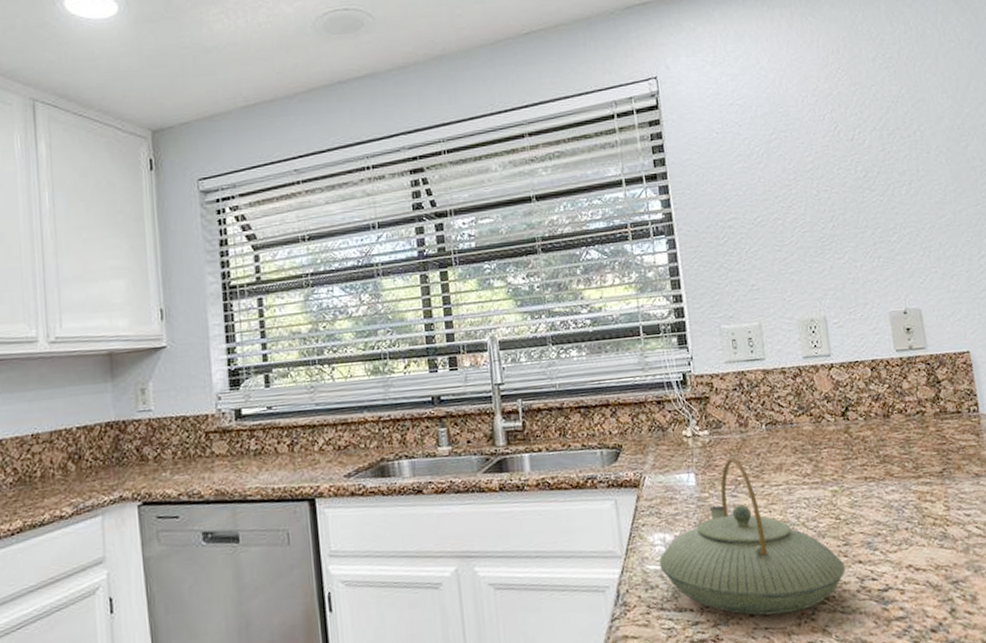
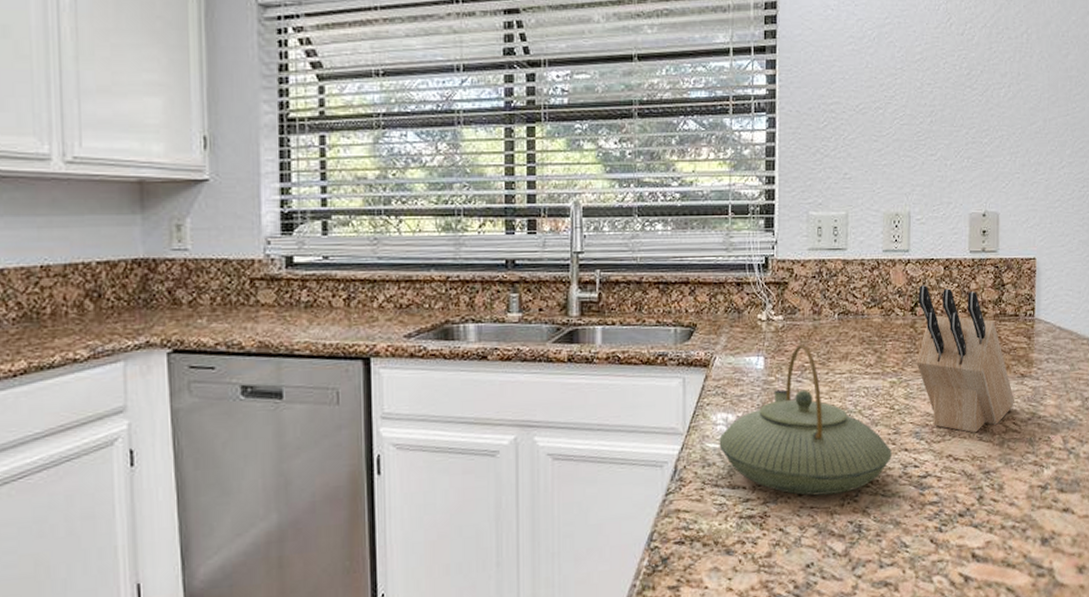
knife block: none [847,388,973,541] -> present [916,285,1014,433]

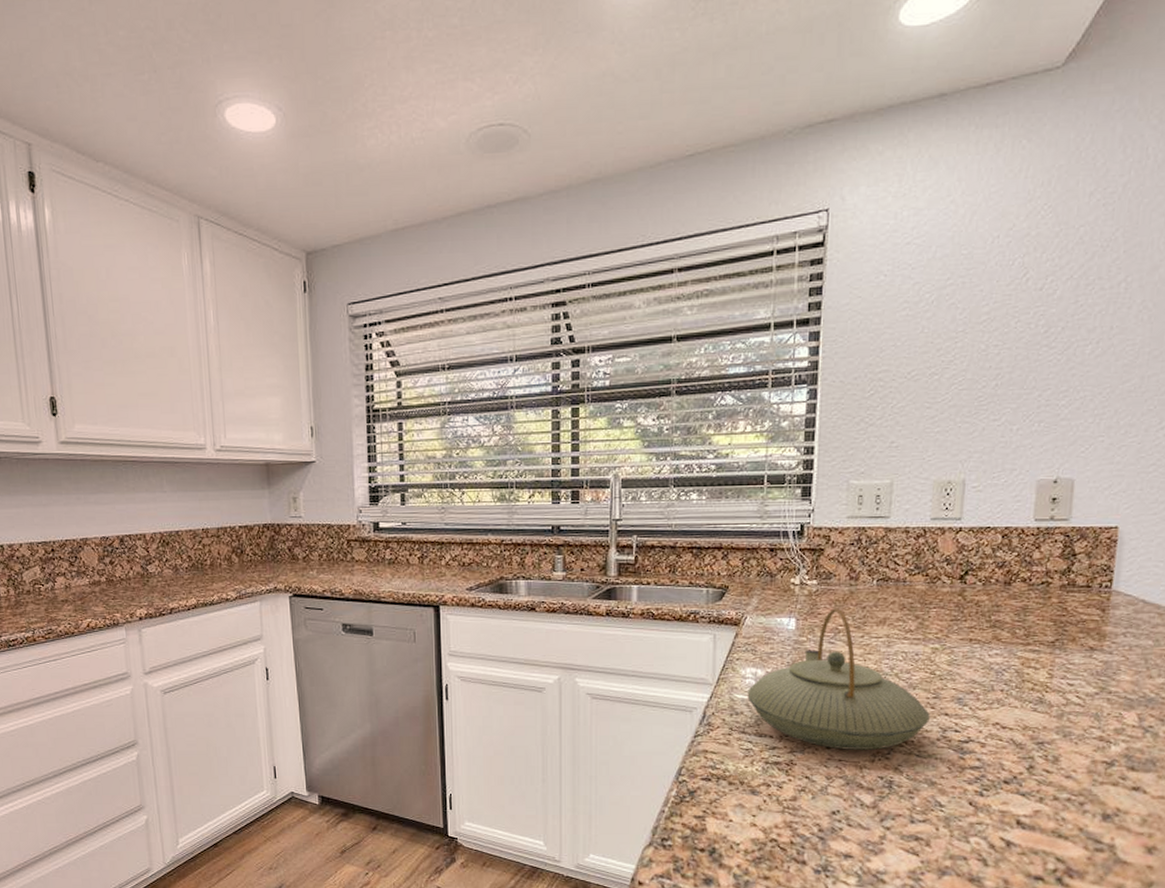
knife block: present [916,285,1014,433] -> none [963,554,1080,704]

